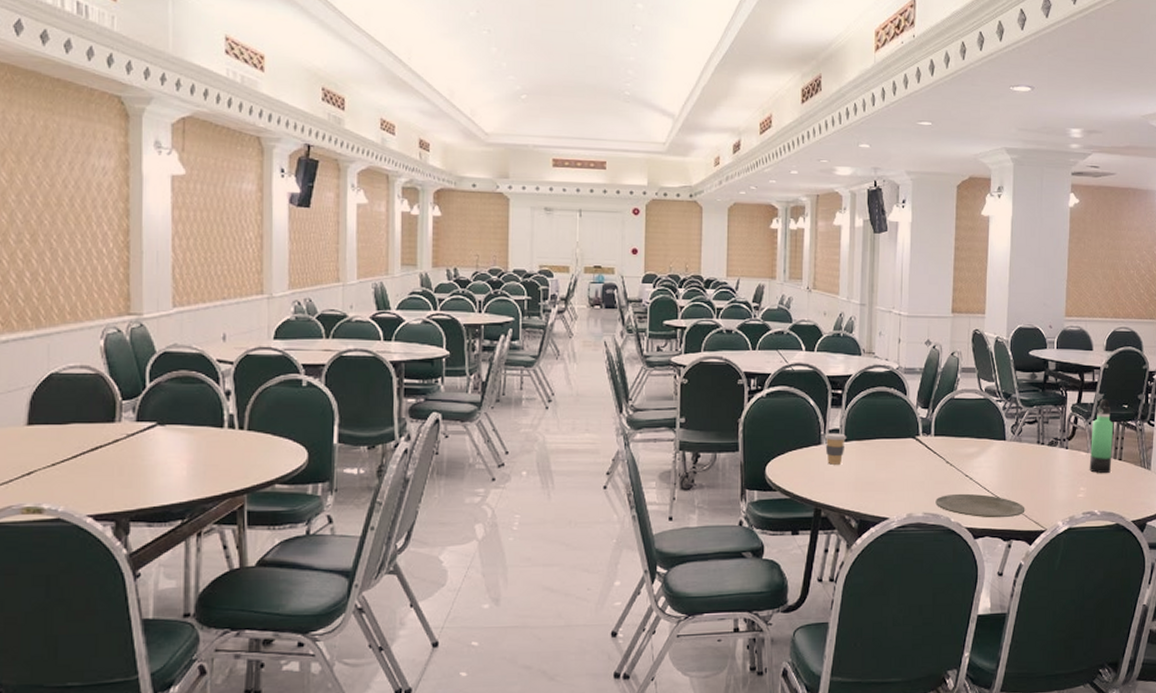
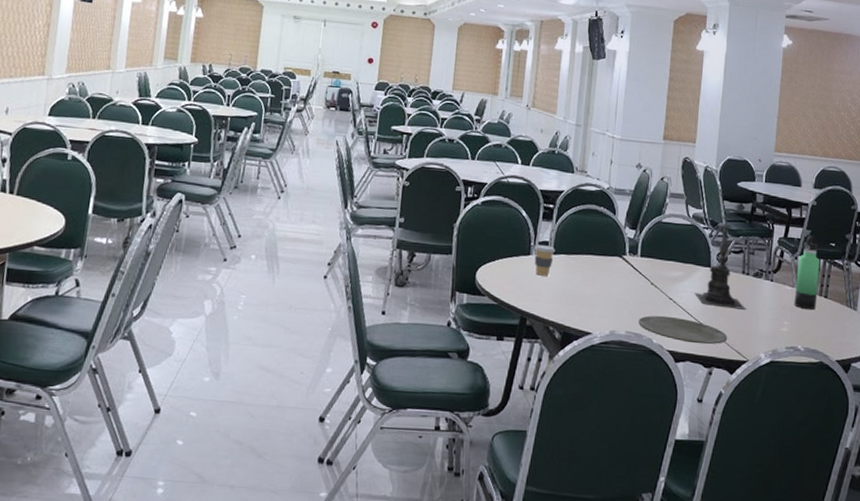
candle holder: none [990,382,1042,480] -> present [695,212,746,310]

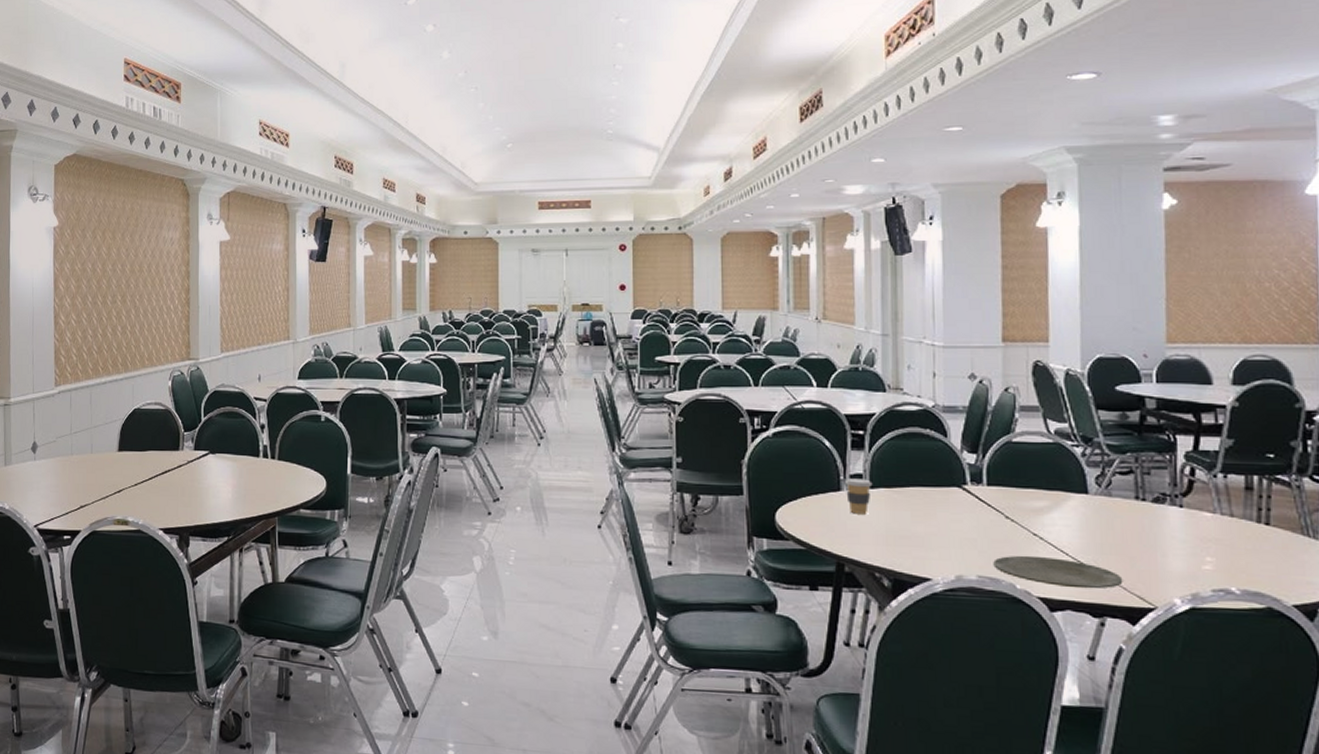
candle holder: present [695,212,746,310] -> none [1068,424,1146,544]
thermos bottle: present [794,235,820,310] -> none [1217,446,1254,542]

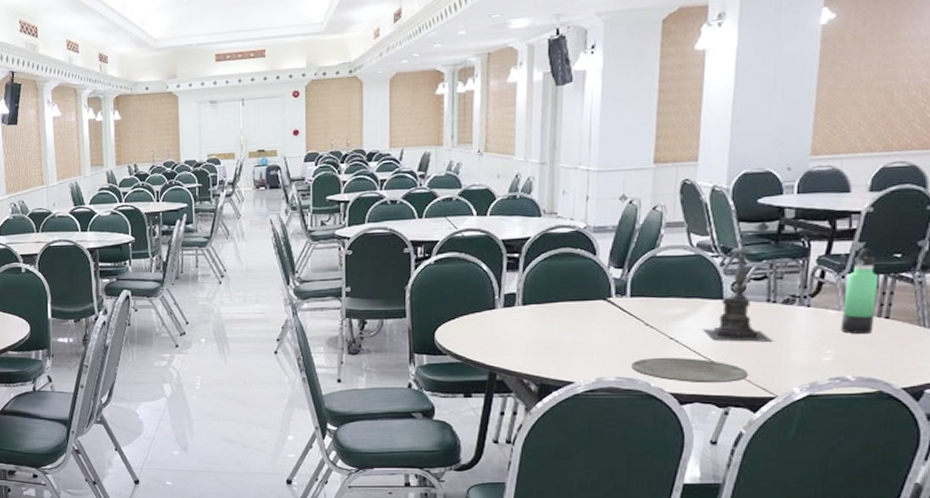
coffee cup: present [844,478,873,514] -> none [499,297,525,329]
candle holder: none [1068,424,1146,544] -> present [703,235,773,342]
thermos bottle: none [1217,446,1254,542] -> present [840,248,879,335]

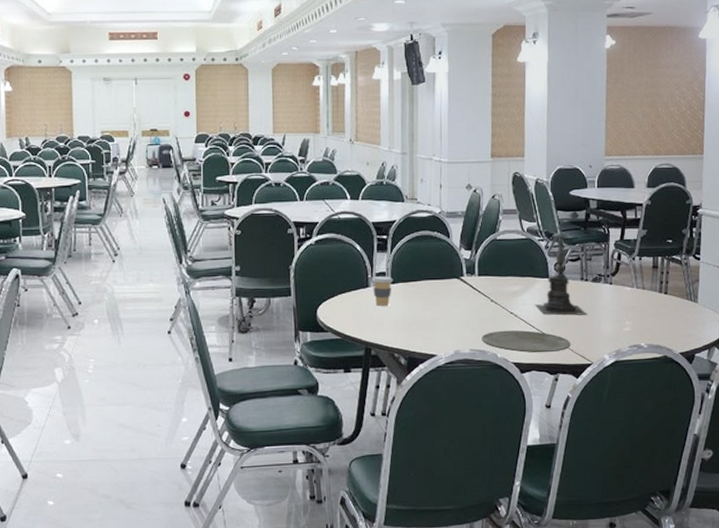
coffee cup: none [499,297,525,329] -> present [371,276,393,306]
thermos bottle: present [840,248,879,335] -> none [634,235,658,308]

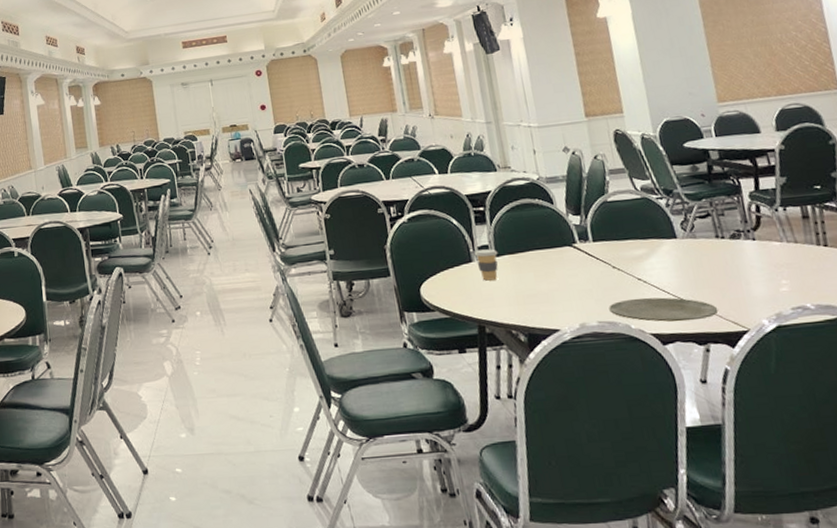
candle holder: present [535,222,587,316] -> none [665,177,732,279]

